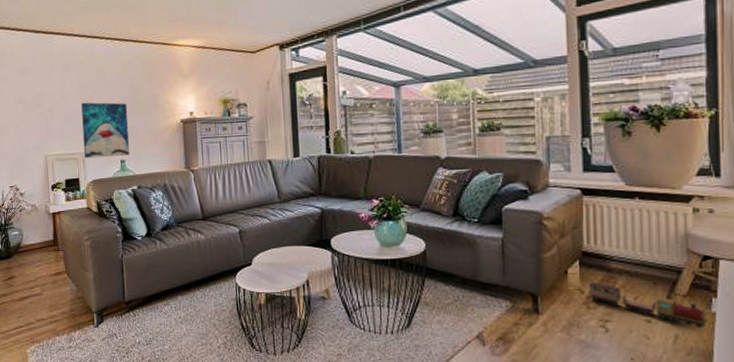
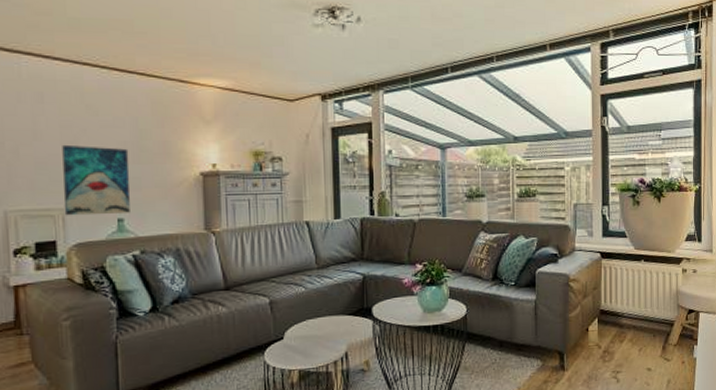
toy train: present [589,281,708,329] -> none [605,336,691,373]

